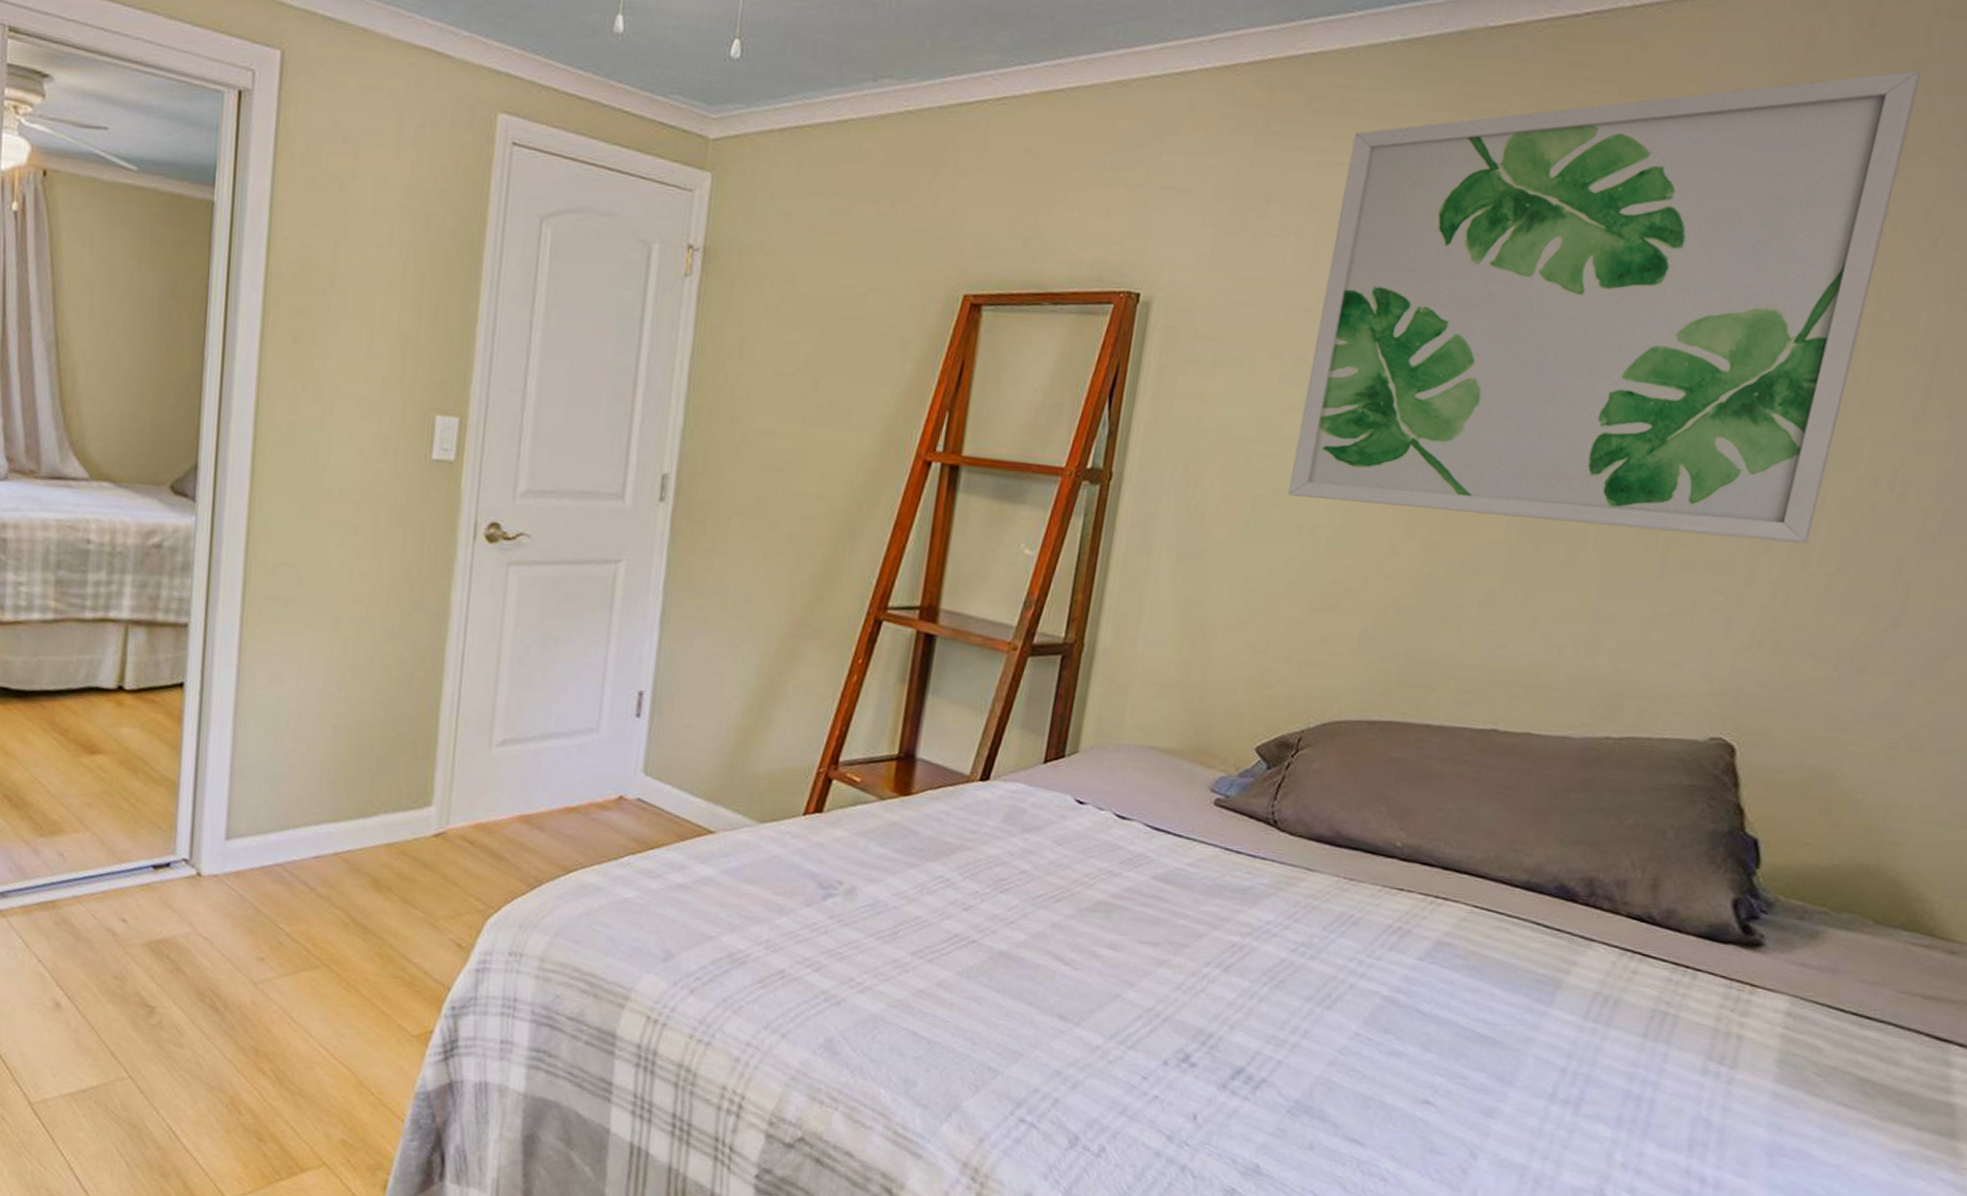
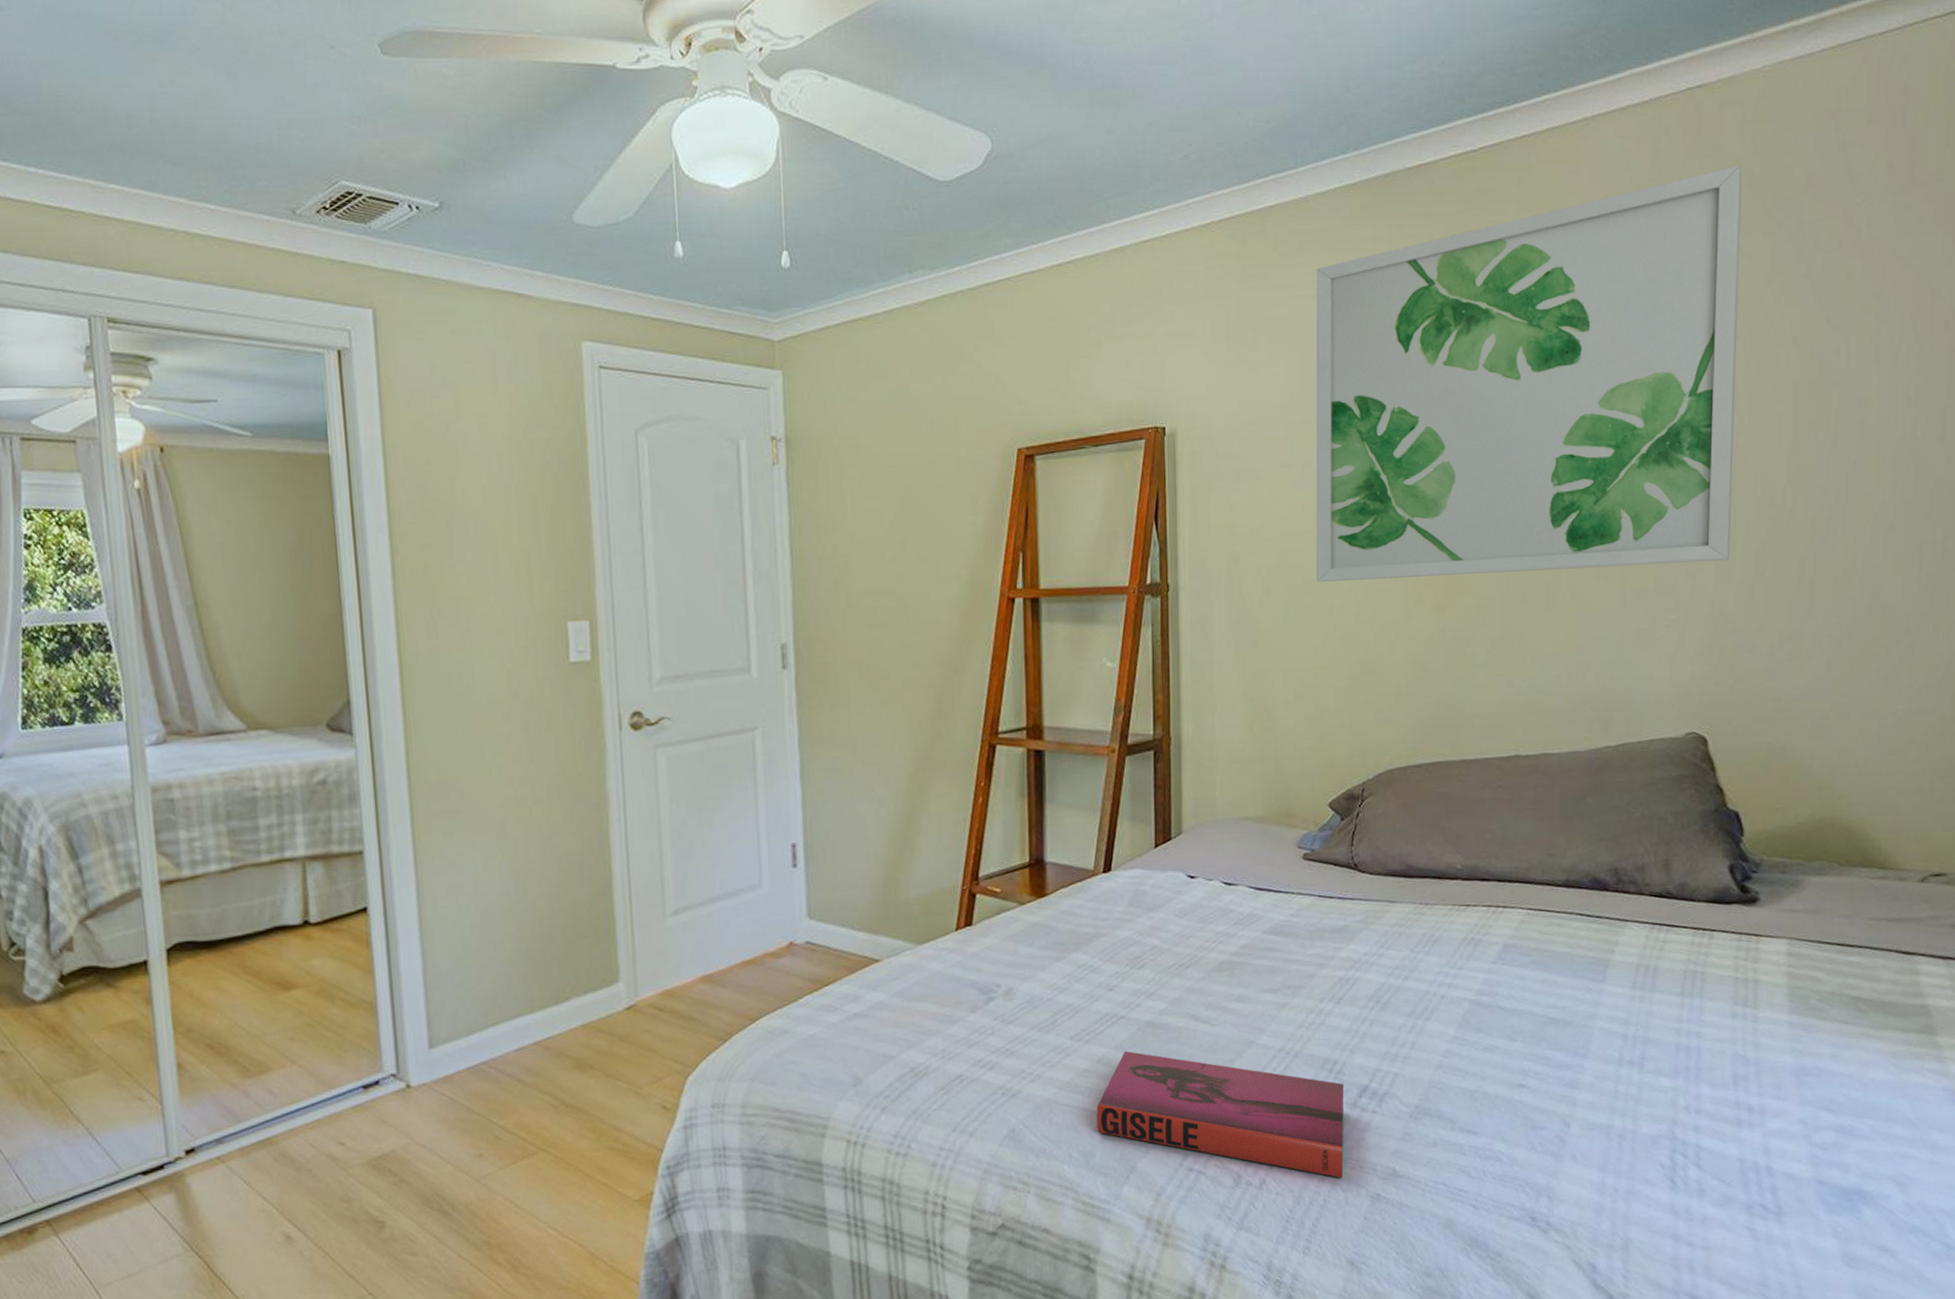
hardback book: none [924,978,1216,1163] -> present [1096,1050,1344,1178]

